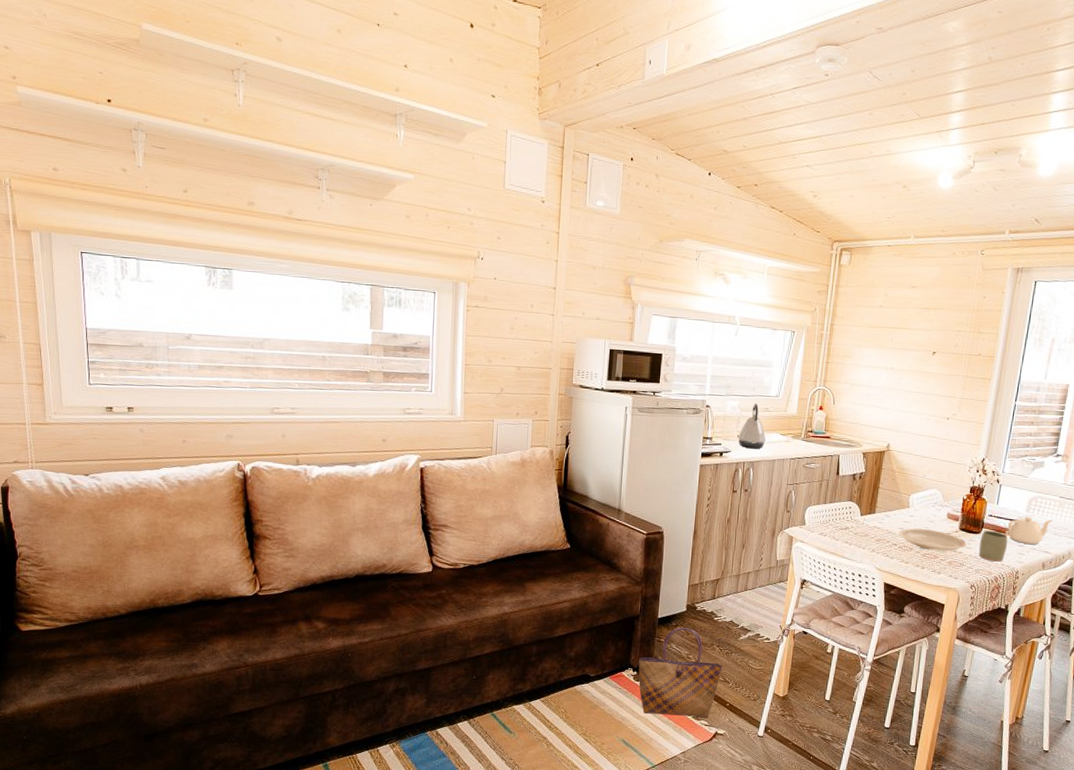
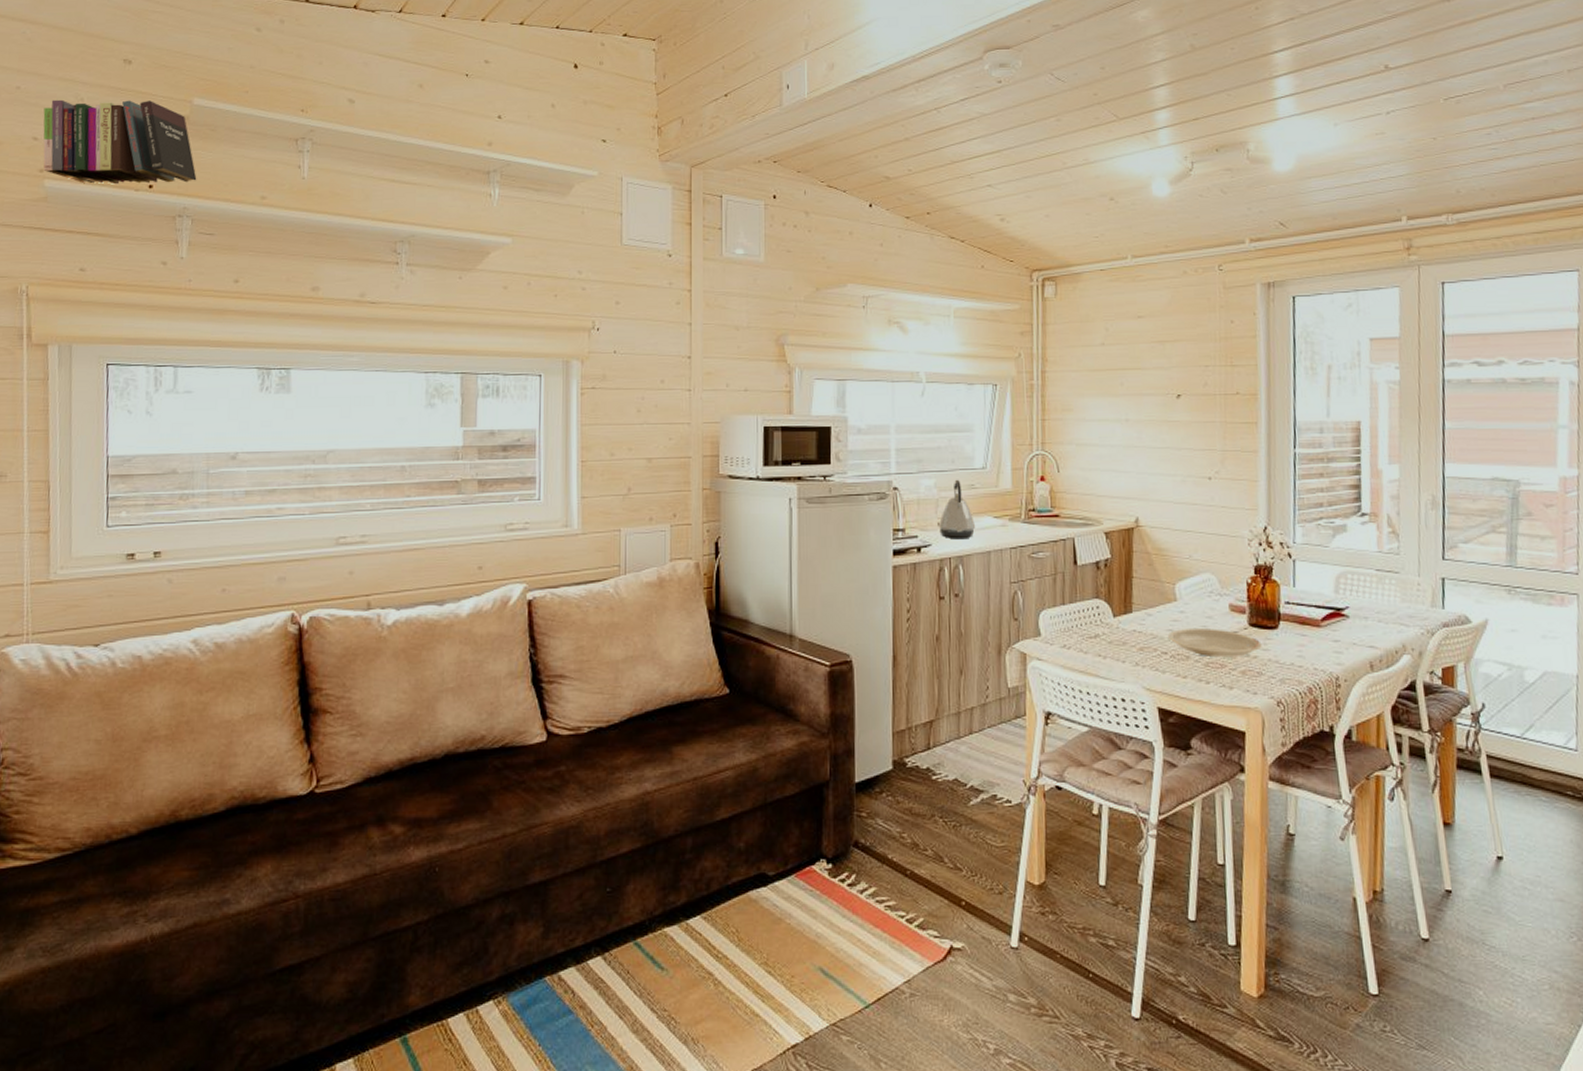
books: none [12,12,148,100] -> present [43,99,197,185]
tote bag: present [638,627,723,718] -> none [834,794,951,926]
mug: present [978,530,1008,562] -> none [1278,623,1318,666]
teapot: present [1005,517,1053,545] -> none [1312,600,1372,639]

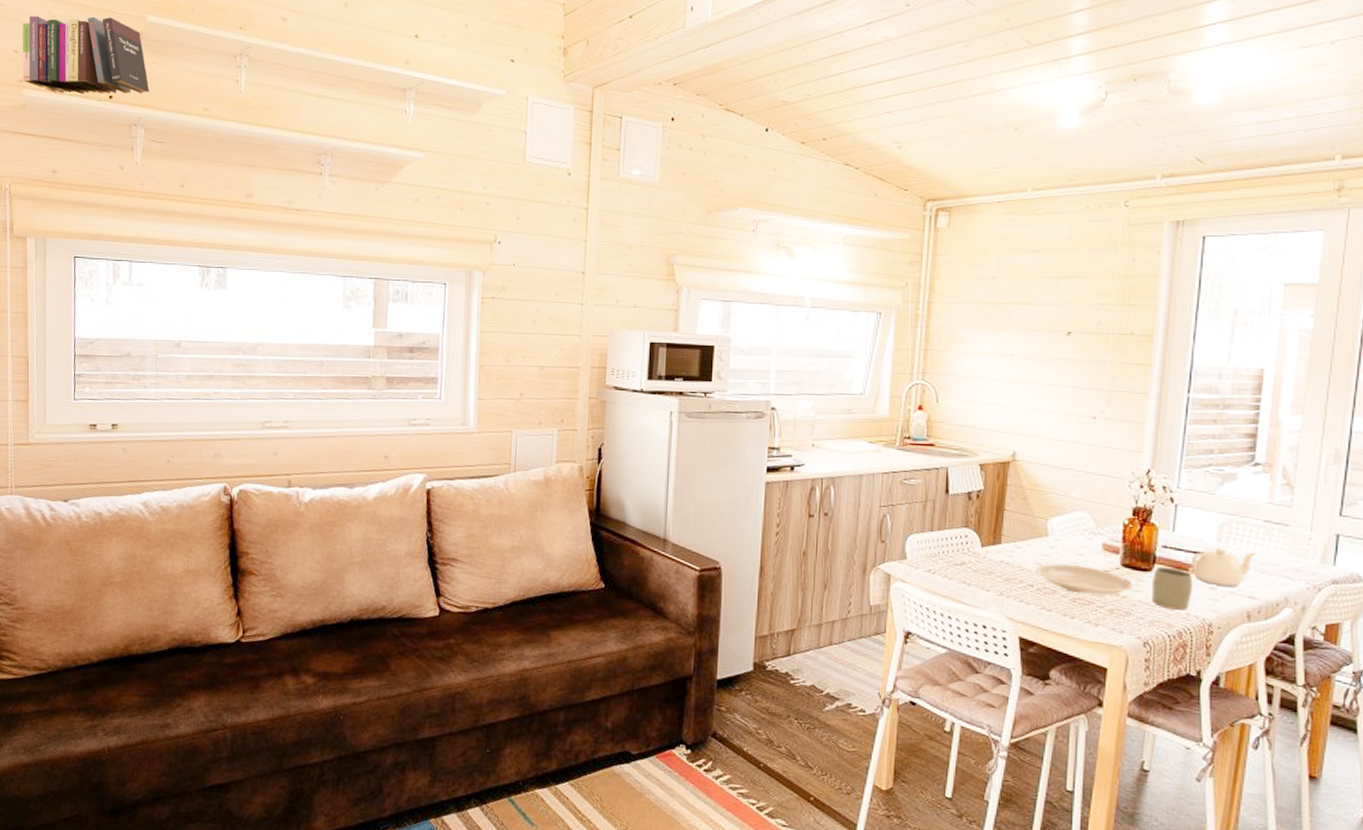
kettle: present [938,479,975,540] -> none [812,403,849,462]
mug: none [1278,623,1318,666] -> present [1151,566,1193,610]
teapot: none [1312,600,1372,639] -> present [1189,548,1257,588]

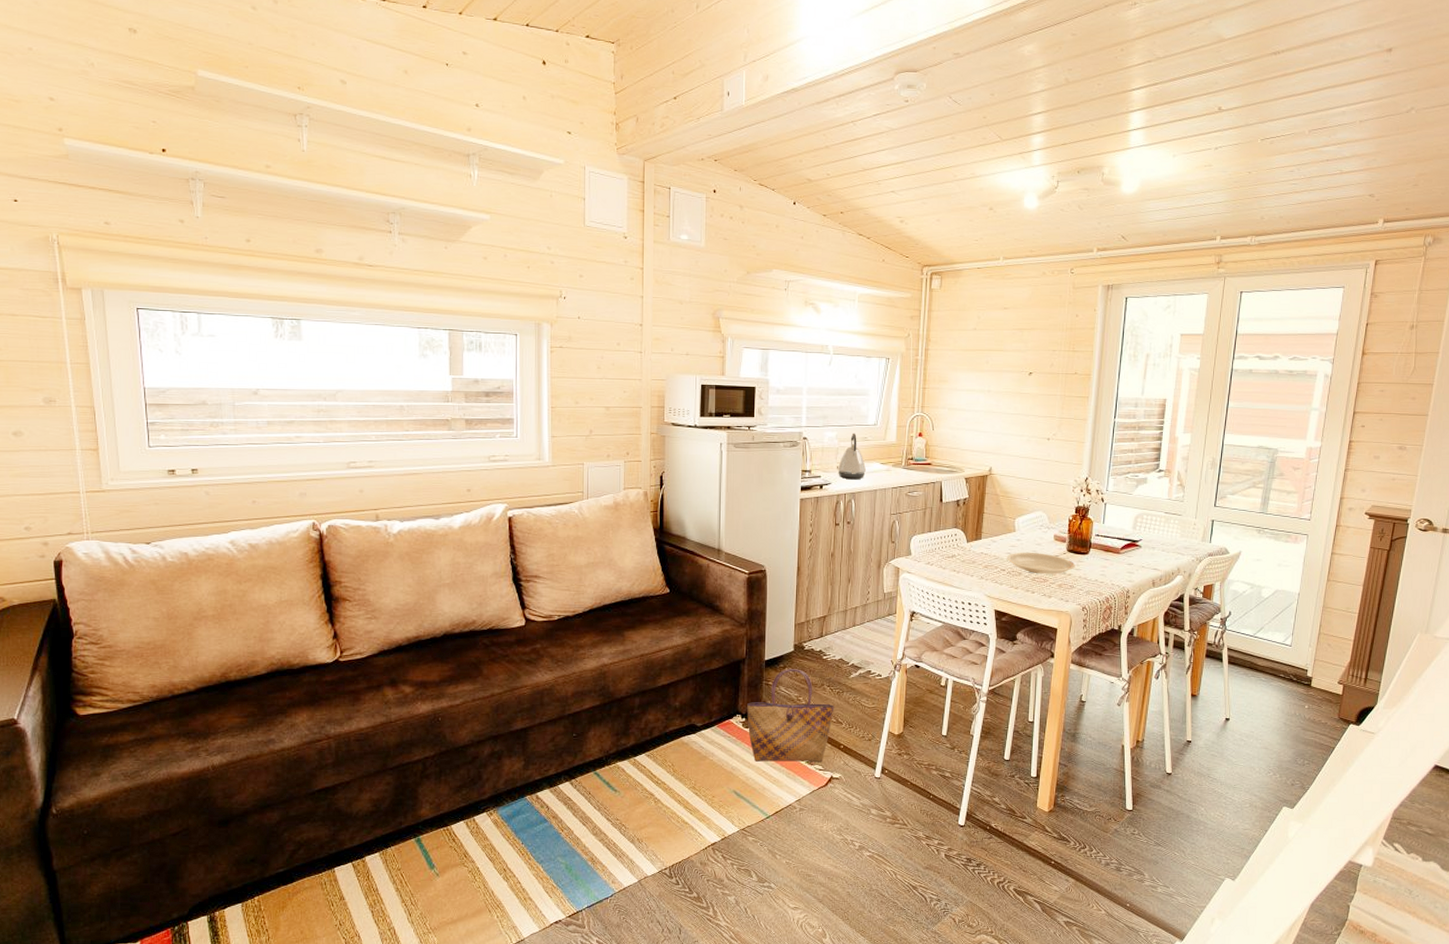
books: present [22,15,150,95] -> none [57,63,206,149]
tote bag: none [693,692,803,816] -> present [747,669,835,763]
kettle: none [812,403,849,462] -> present [837,433,866,480]
mug: present [1151,566,1193,610] -> none [1087,550,1117,582]
teapot: present [1189,548,1257,588] -> none [1114,535,1159,563]

